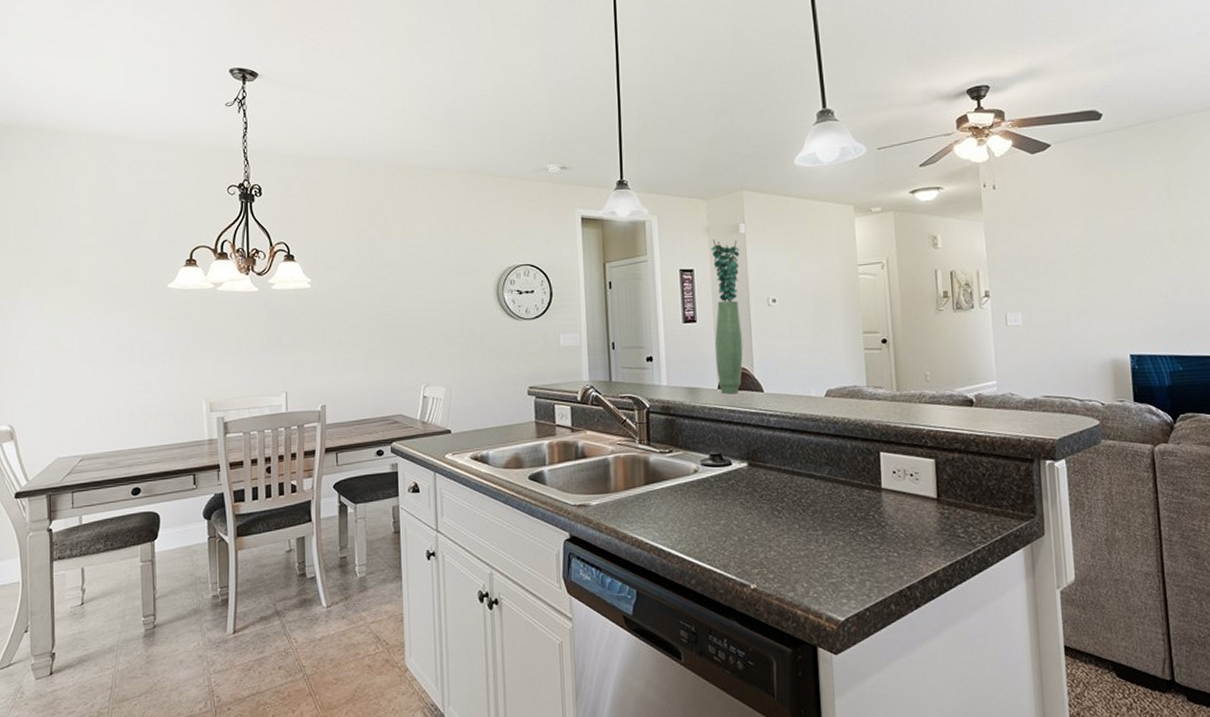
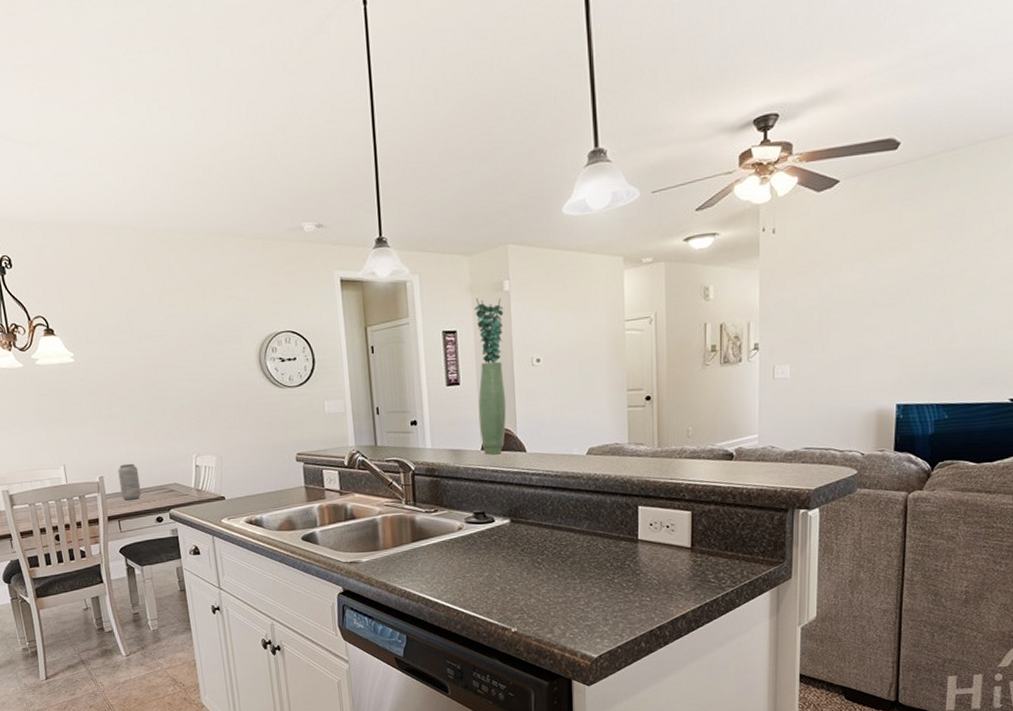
vase: none [342,392,364,431] -> present [117,463,142,500]

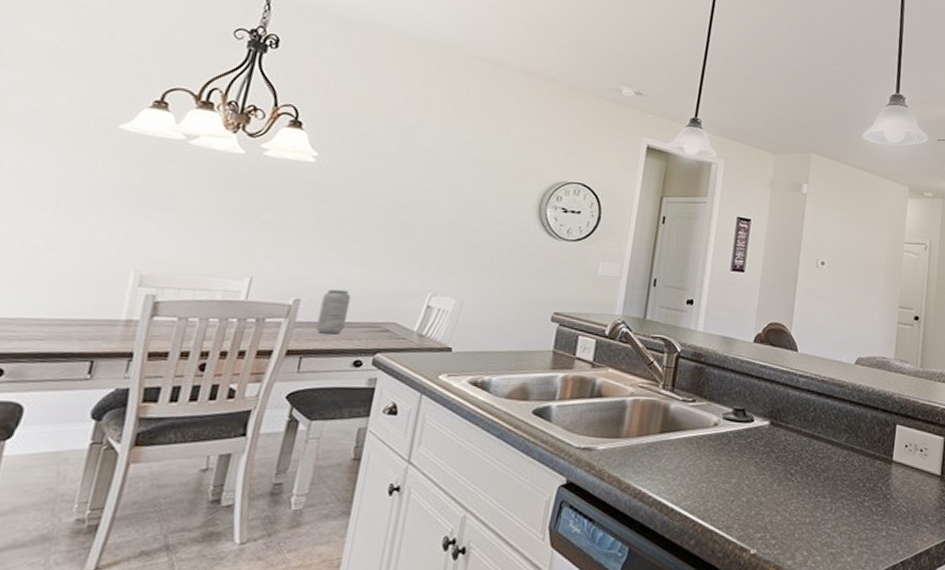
vase: present [474,298,507,455] -> none [754,193,799,350]

